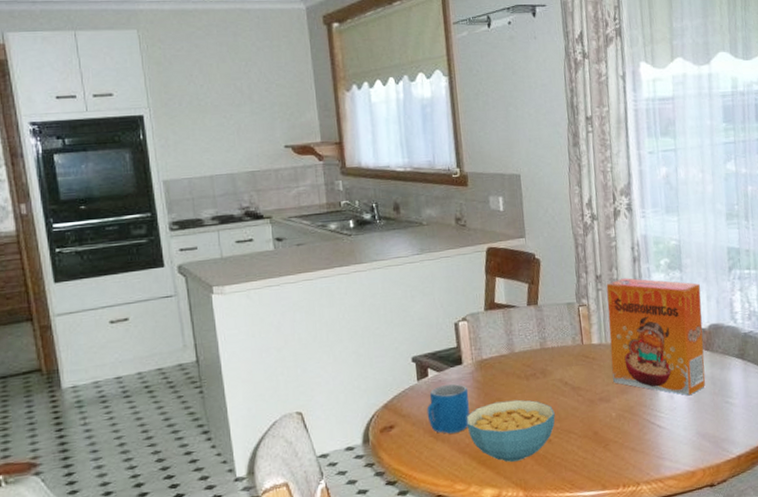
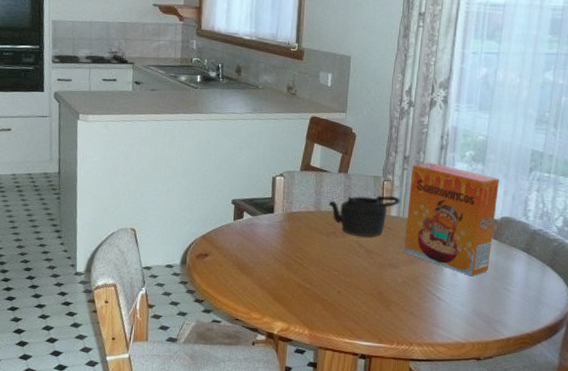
mug: present [426,383,470,434] -> none [237,227,275,270]
cereal bowl: present [466,399,555,462] -> none [269,250,347,304]
teapot: none [522,322,600,374] -> present [328,195,400,237]

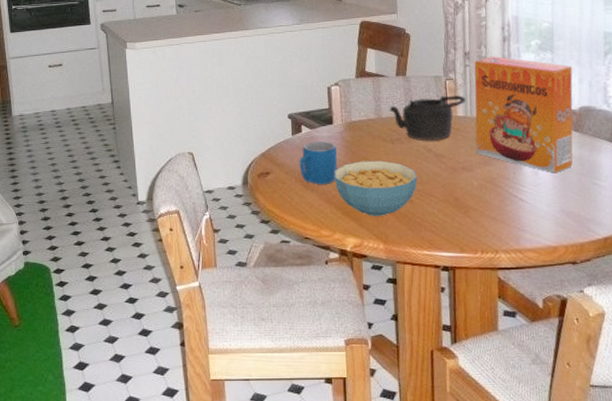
mug: none [237,227,275,270] -> present [299,140,338,185]
cereal bowl: none [269,250,347,304] -> present [334,160,418,216]

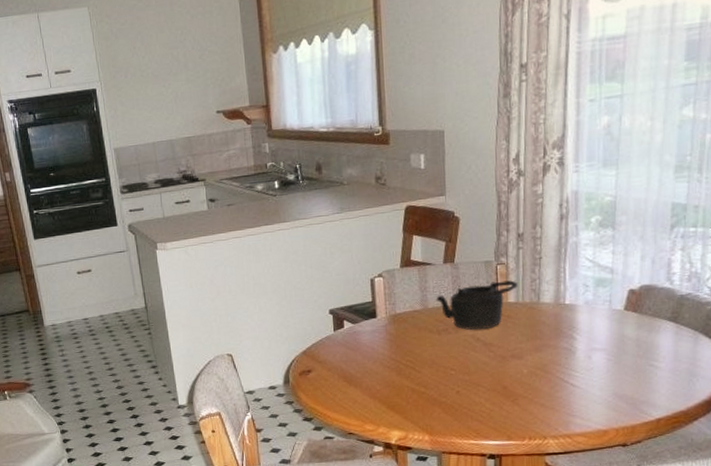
mug: present [299,140,338,185] -> none [341,335,382,380]
cereal bowl: present [334,160,418,216] -> none [378,352,465,409]
cereal box: present [474,56,573,174] -> none [527,236,634,357]

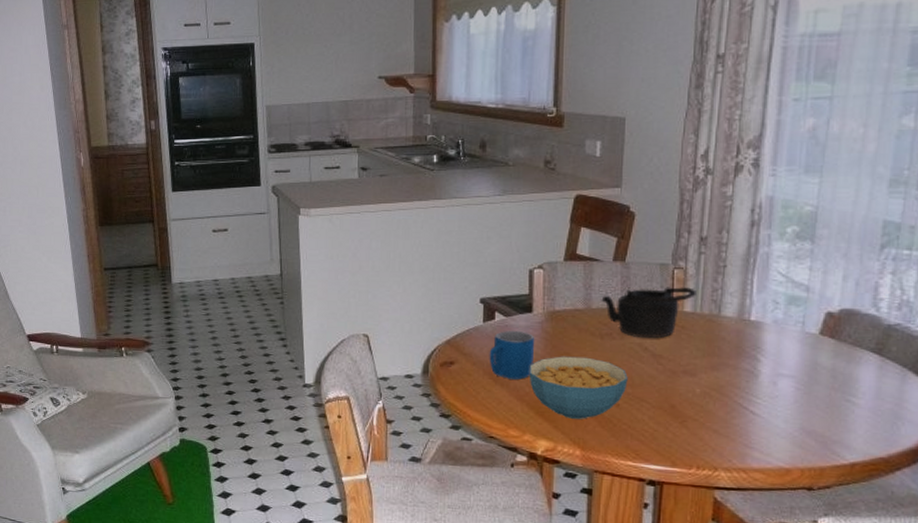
mug: none [341,335,382,380] -> present [489,330,535,380]
cereal bowl: none [378,352,465,409] -> present [529,356,628,419]

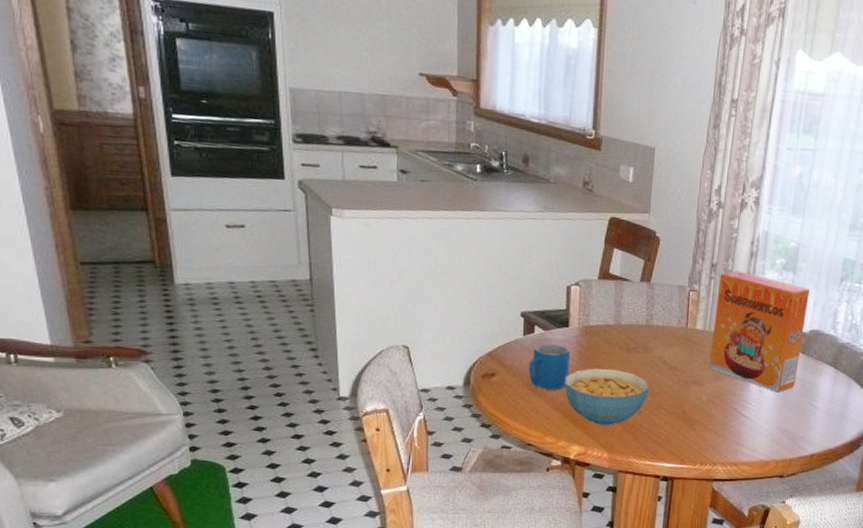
teapot: present [601,287,696,339] -> none [629,307,707,353]
cereal box: none [703,243,836,386] -> present [710,271,810,393]

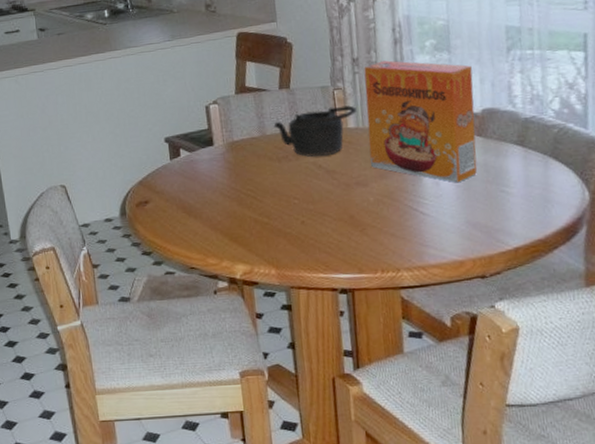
mug: present [528,343,571,390] -> none [179,163,221,211]
cereal bowl: present [564,368,649,425] -> none [217,181,309,241]
teapot: none [629,307,707,353] -> present [273,105,357,157]

